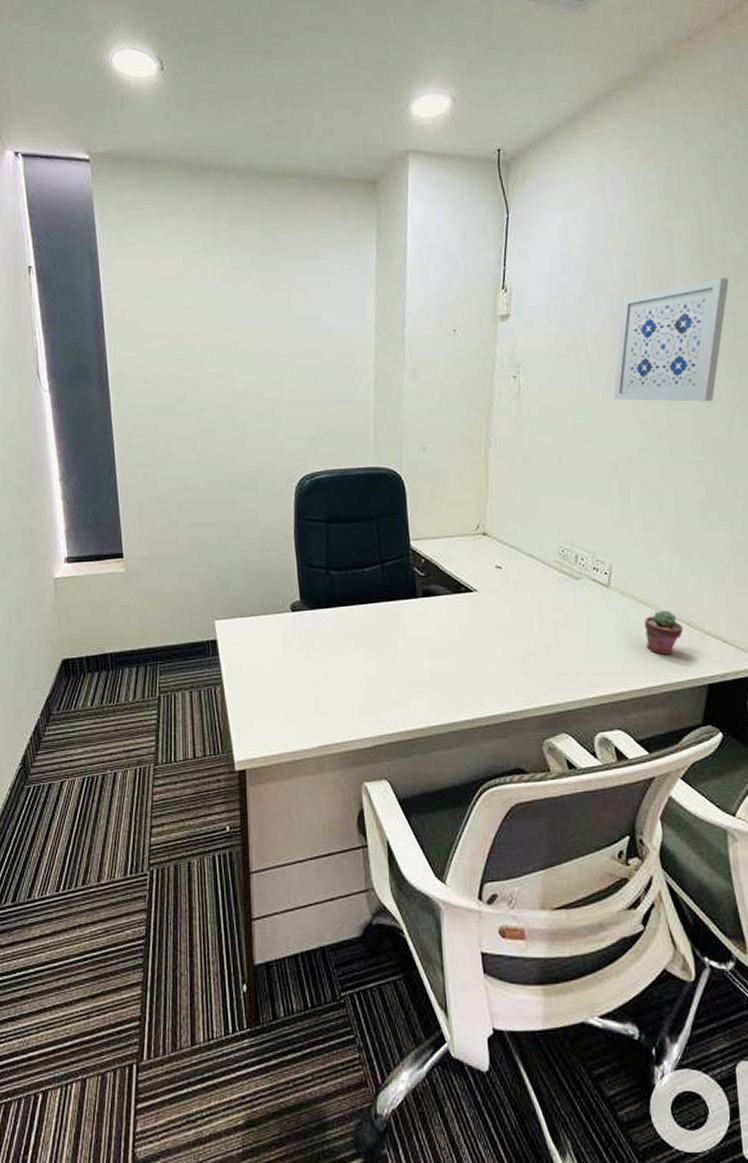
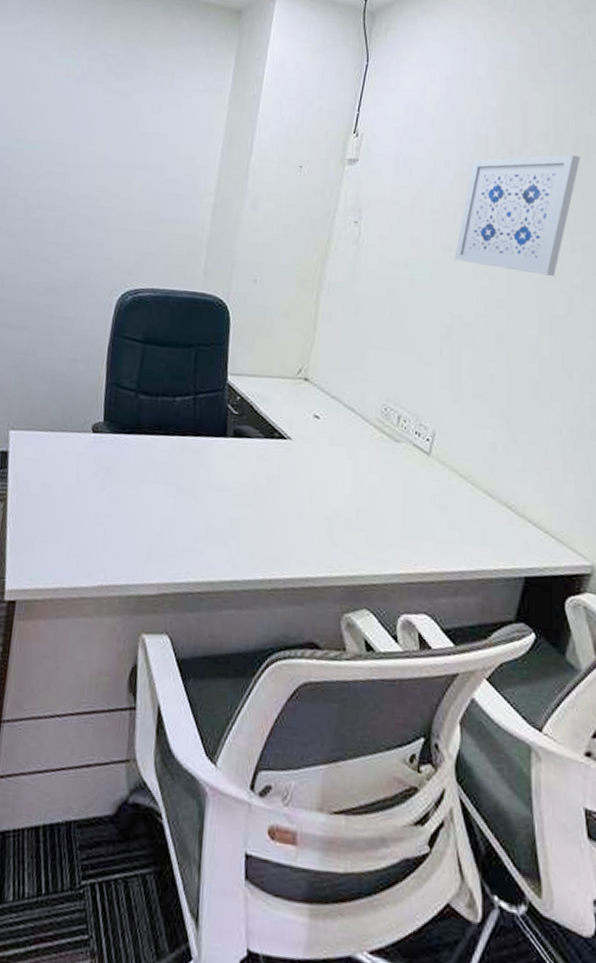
potted succulent: present [644,610,684,655] -> none [462,488,504,538]

